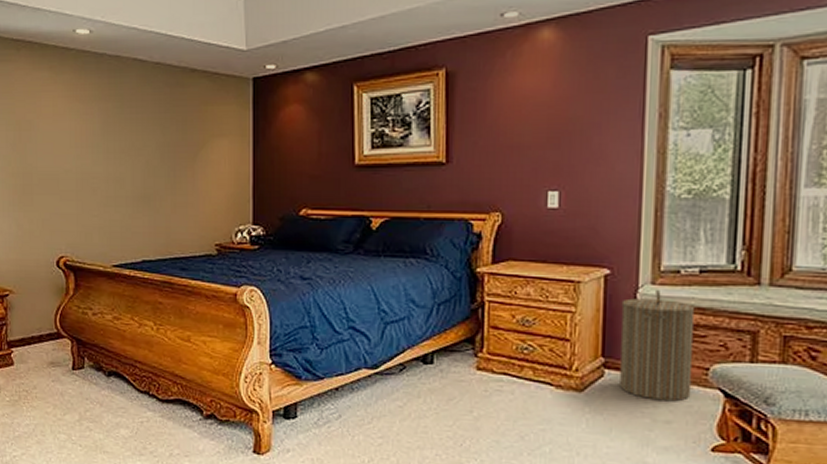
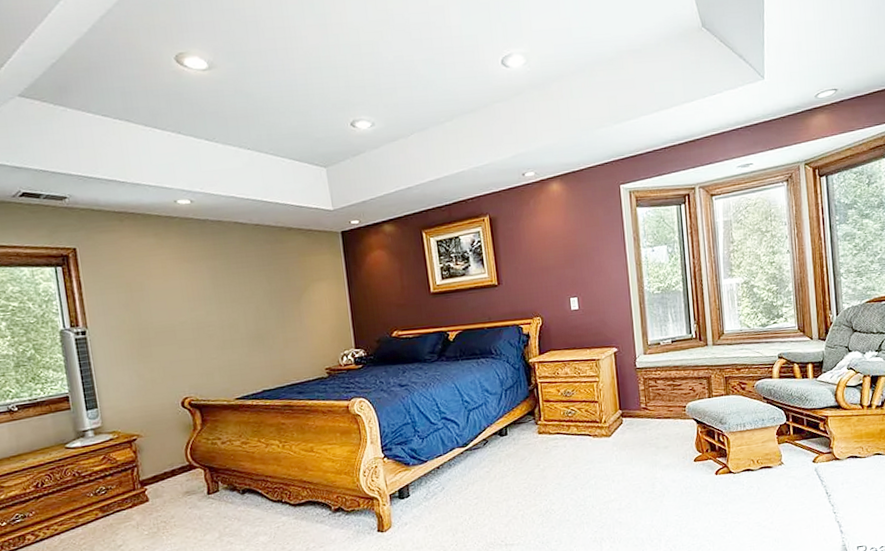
laundry hamper: present [620,290,696,402] -> none [627,358,678,434]

